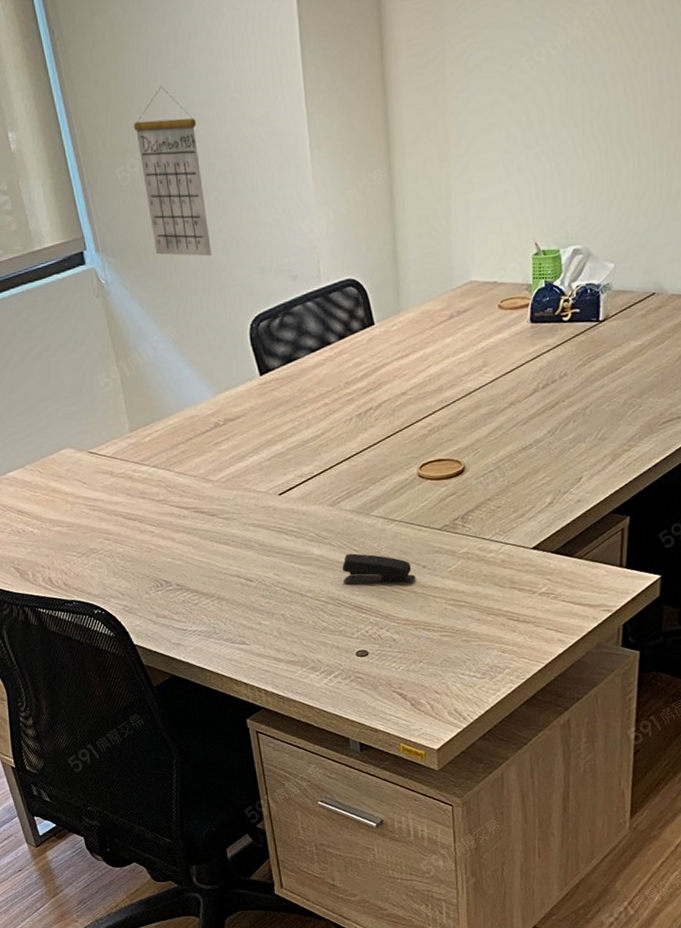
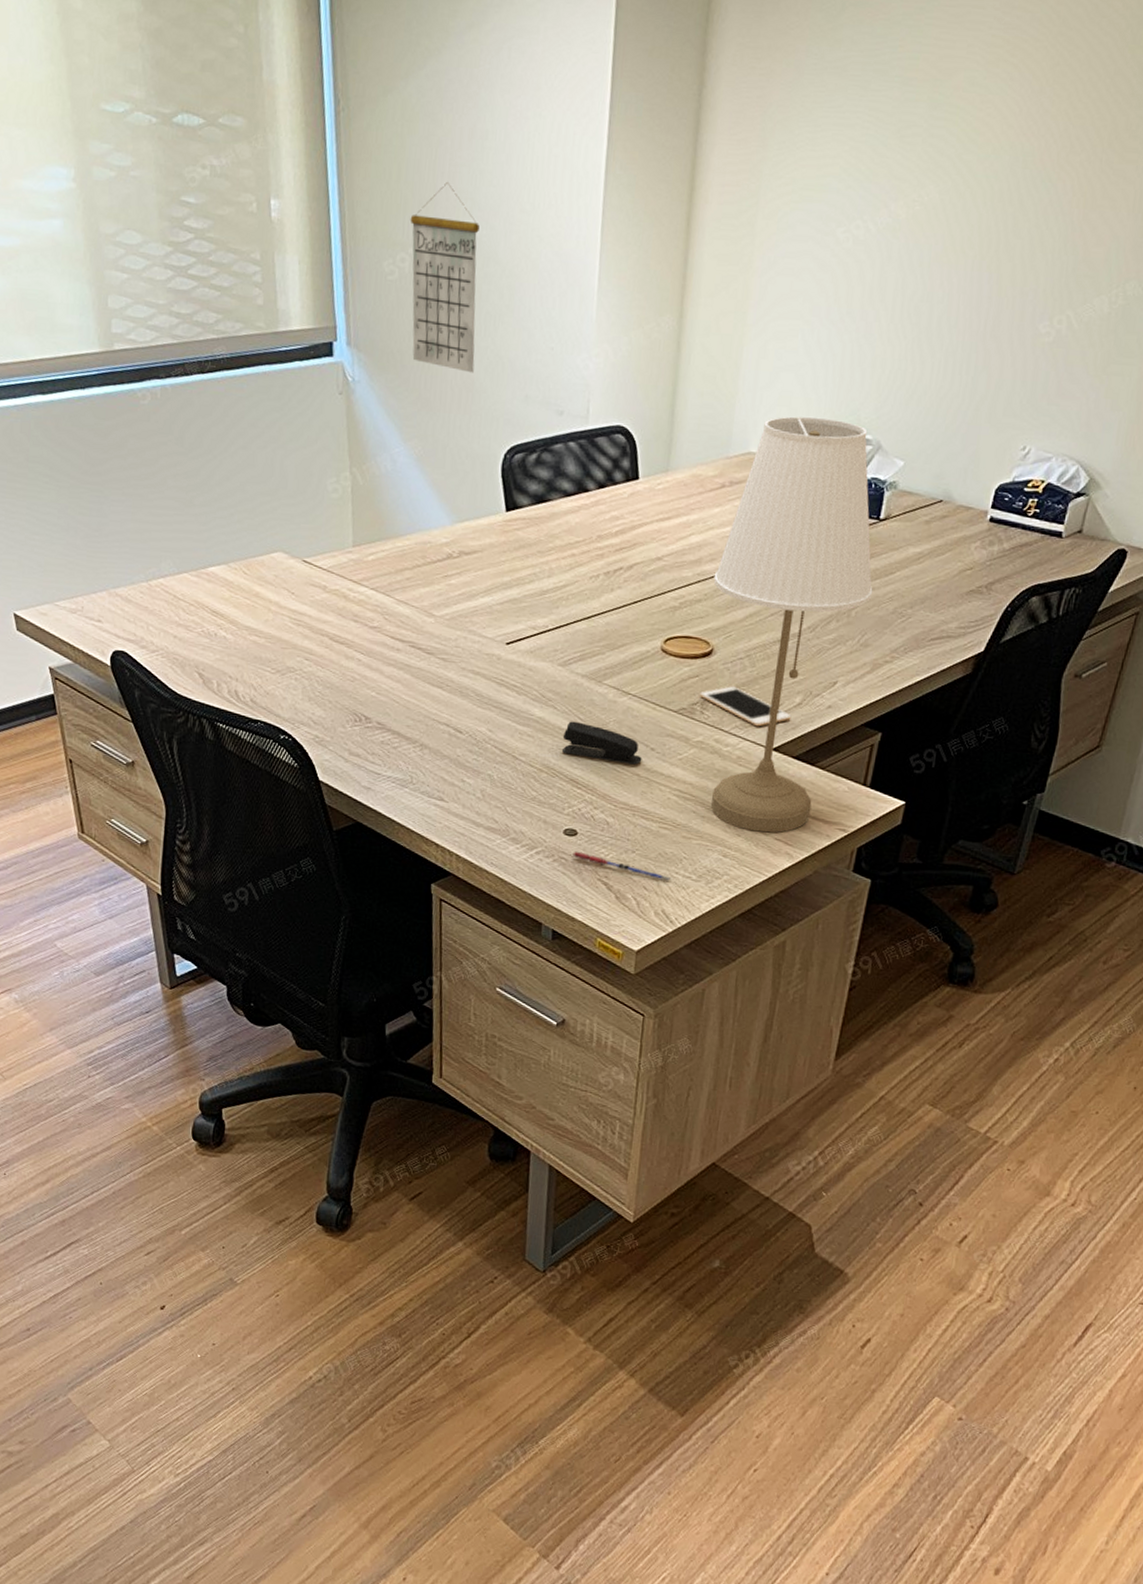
pen: none [367,669,459,684] -> present [573,851,672,883]
desk lamp: none [455,236,603,625] -> present [711,416,873,833]
cell phone: none [459,497,545,531] -> present [700,686,792,727]

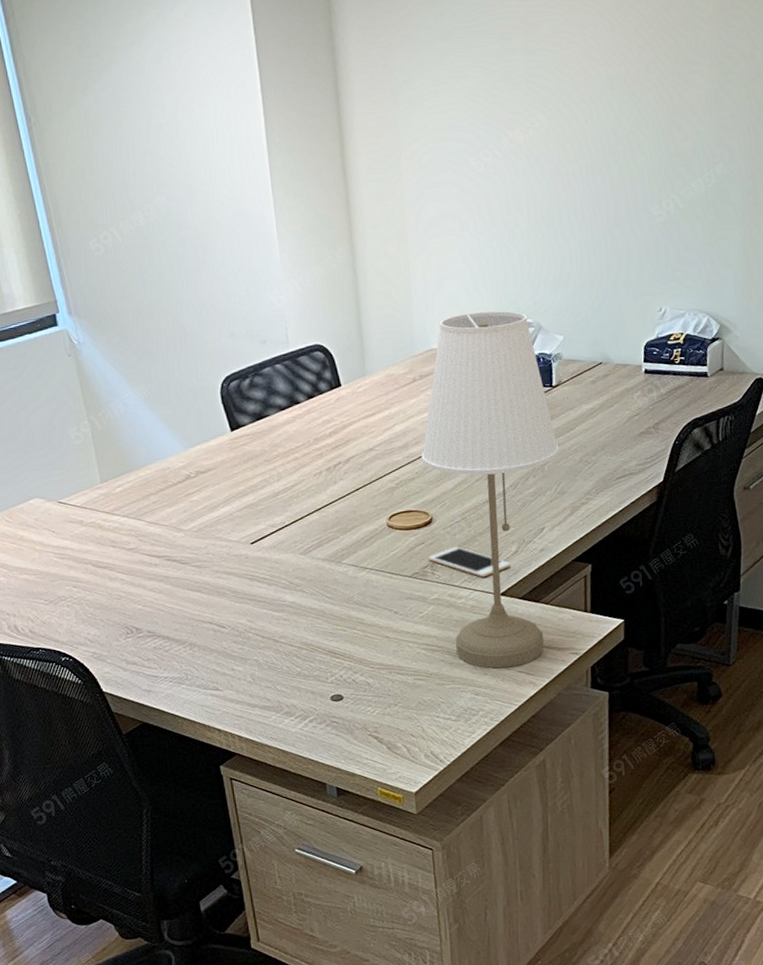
calendar: present [410,182,479,373] -> none [106,170,183,321]
stapler: present [561,721,642,765] -> none [315,600,389,630]
pen: present [573,851,672,883] -> none [342,713,434,727]

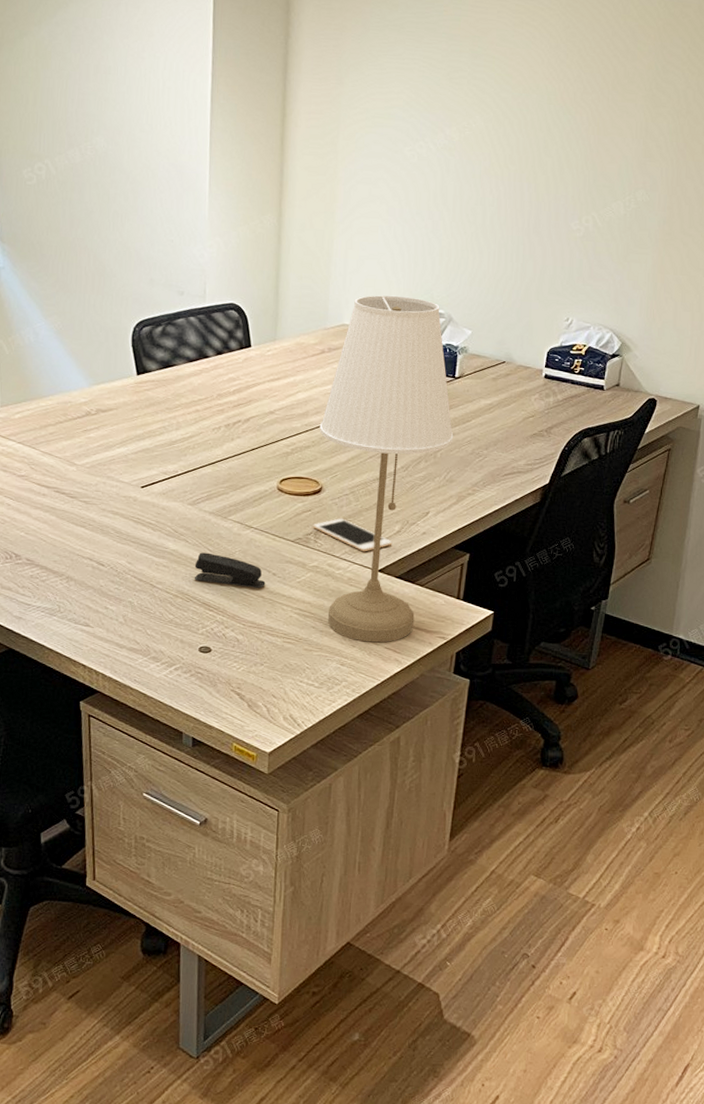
stapler: none [315,600,389,630] -> present [194,552,266,588]

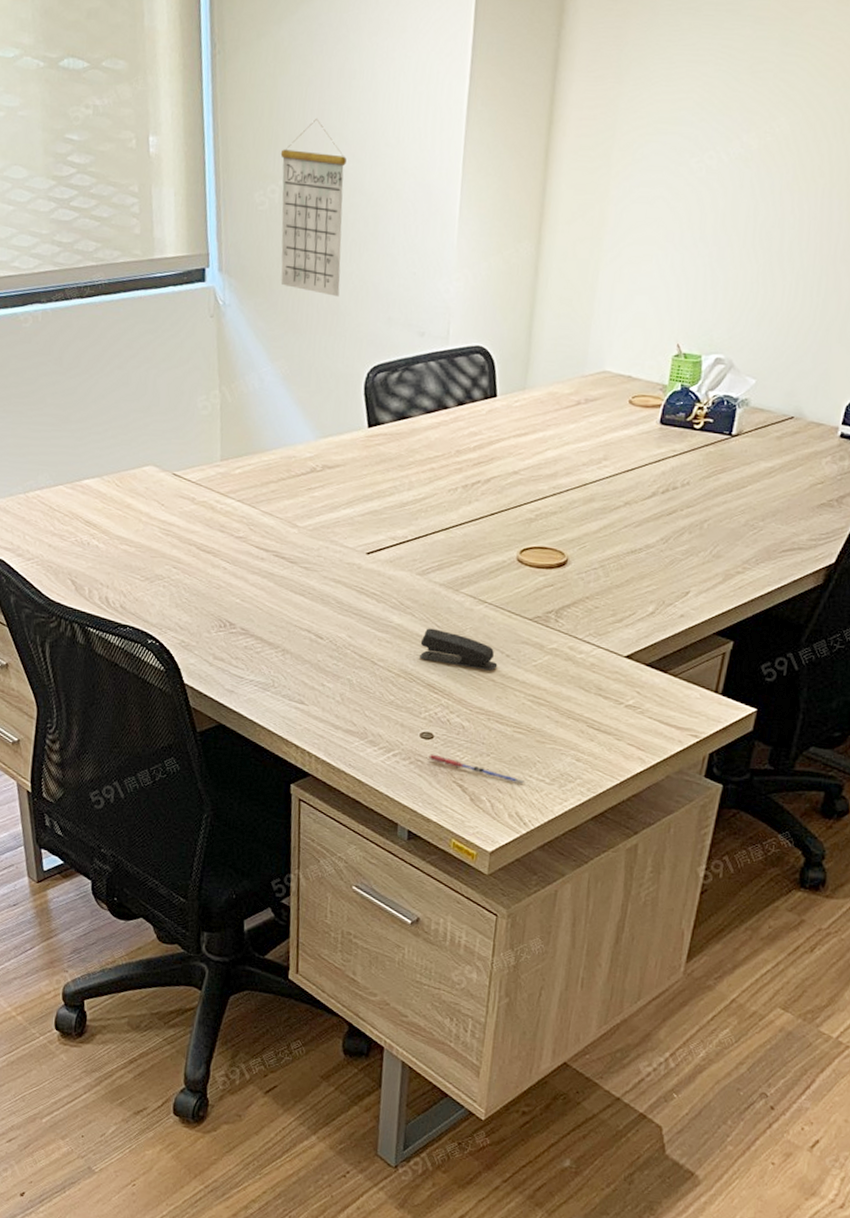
calendar: none [45,107,106,261] -> present [280,119,346,297]
pen: none [208,666,297,690] -> present [429,754,526,785]
cell phone: present [313,518,393,552] -> none [555,595,645,635]
desk lamp: present [319,295,454,643] -> none [565,337,725,738]

